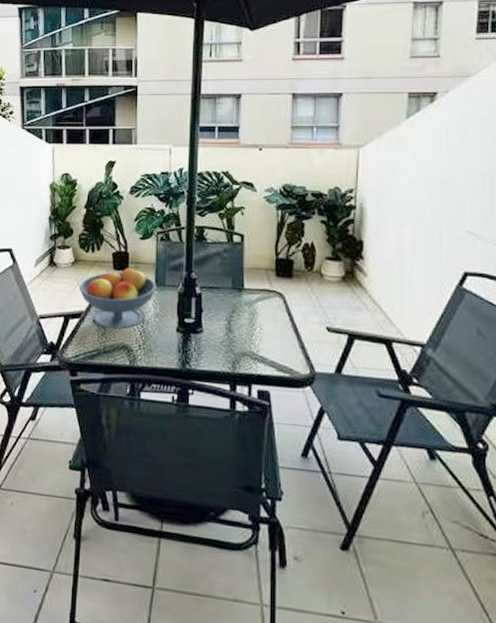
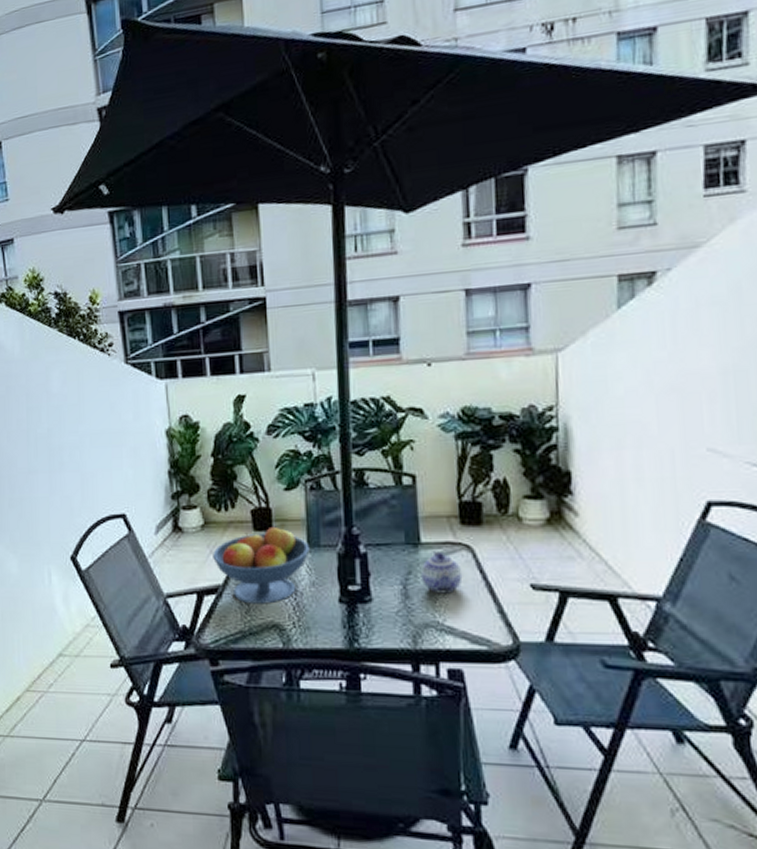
teapot: none [243,296,275,331] -> present [421,551,463,594]

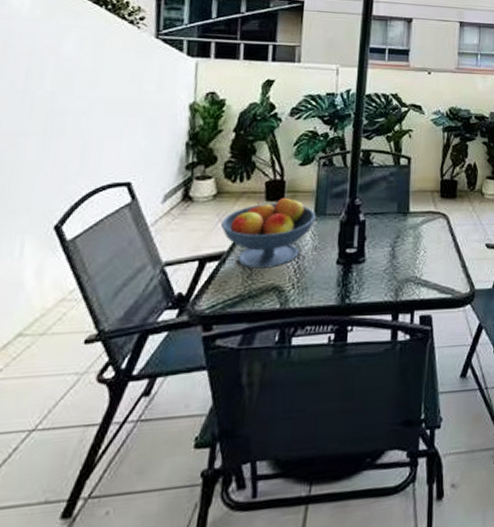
teapot: present [421,551,463,594] -> none [407,219,439,254]

